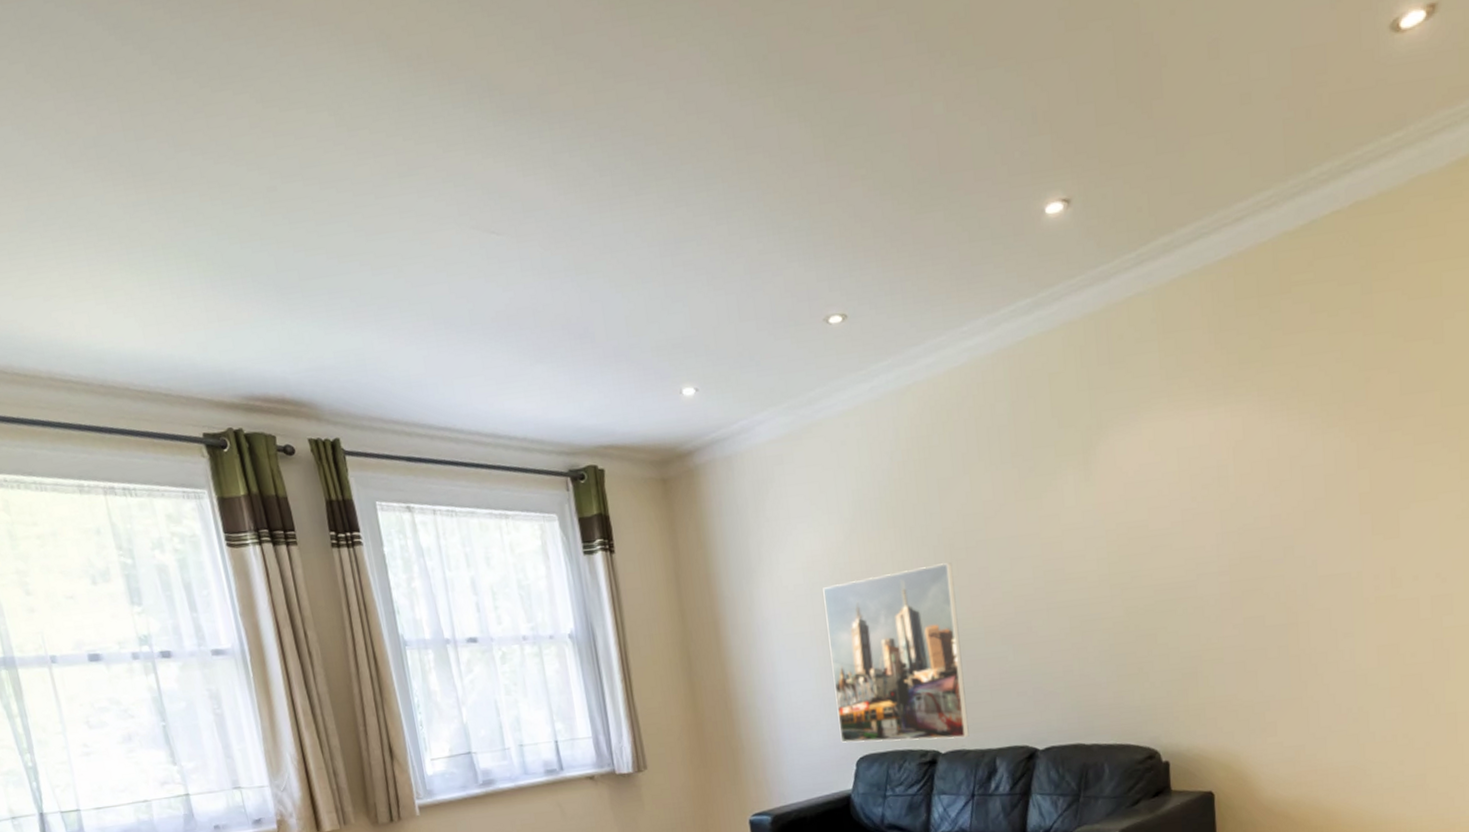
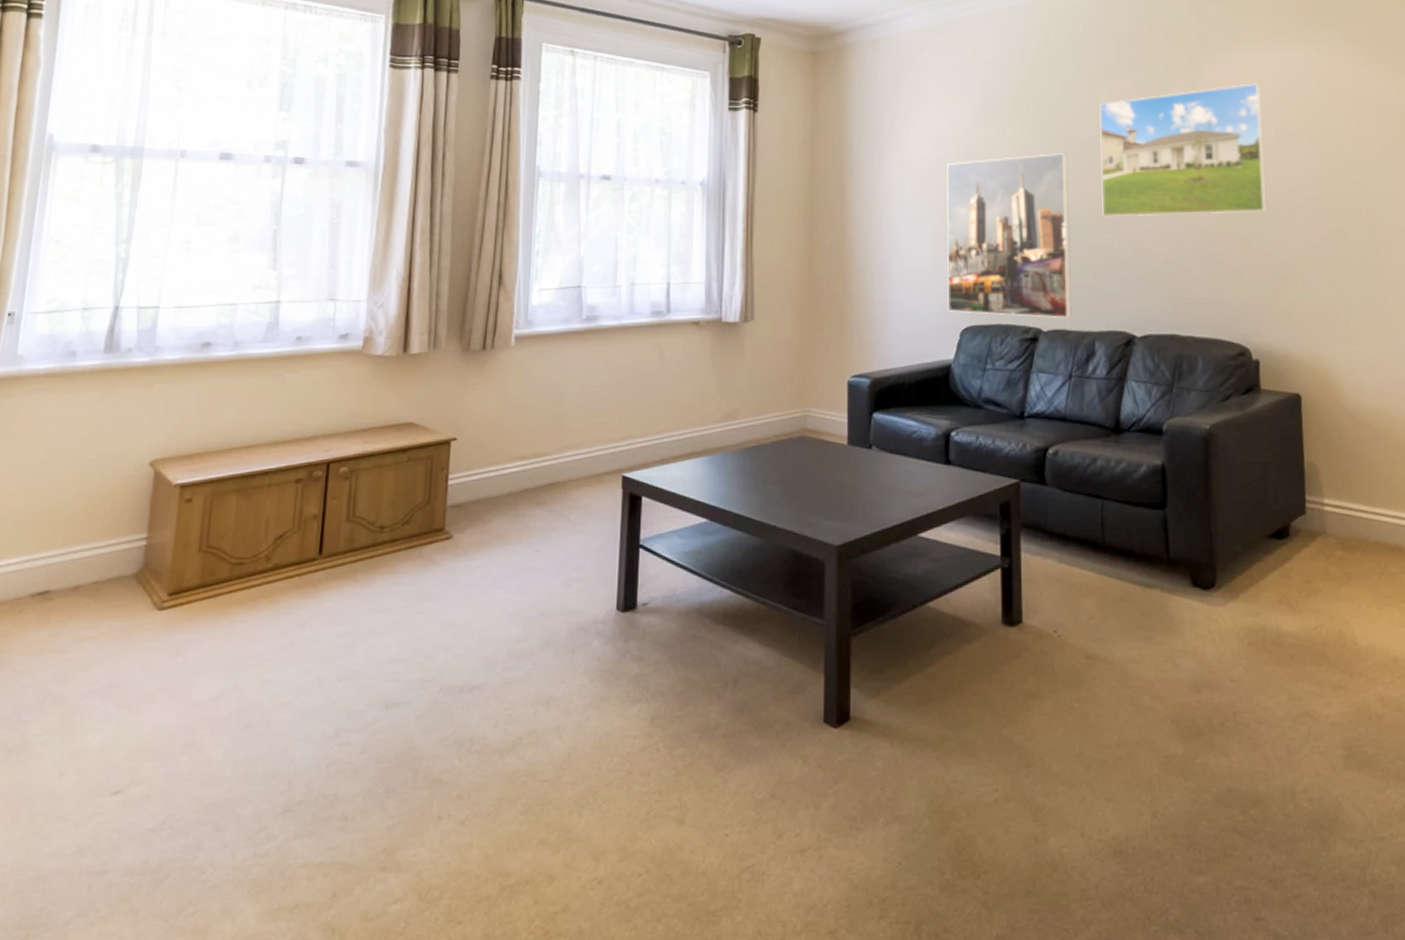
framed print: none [982,458,1175,628] -> present [1099,83,1268,217]

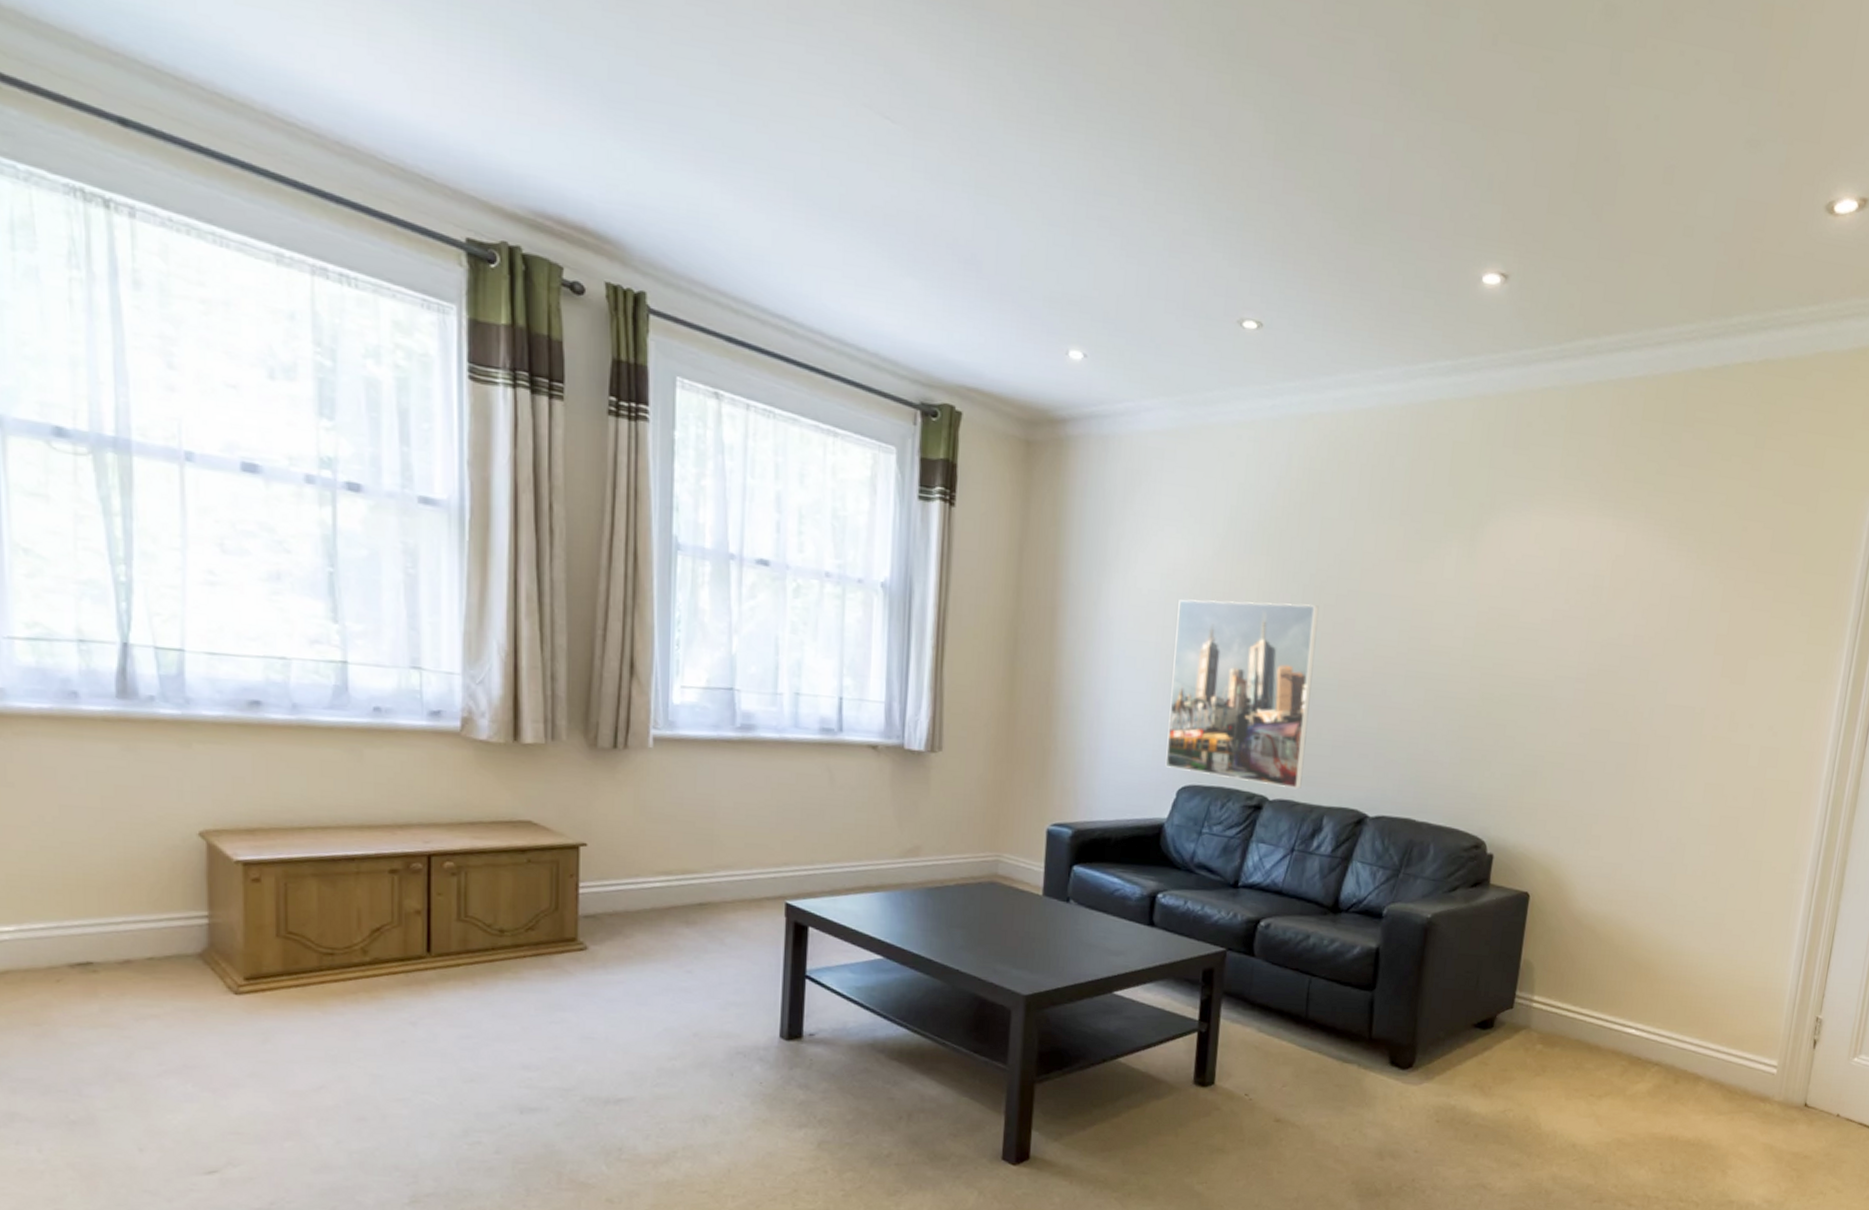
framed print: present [1099,83,1268,217] -> none [1349,551,1547,700]

